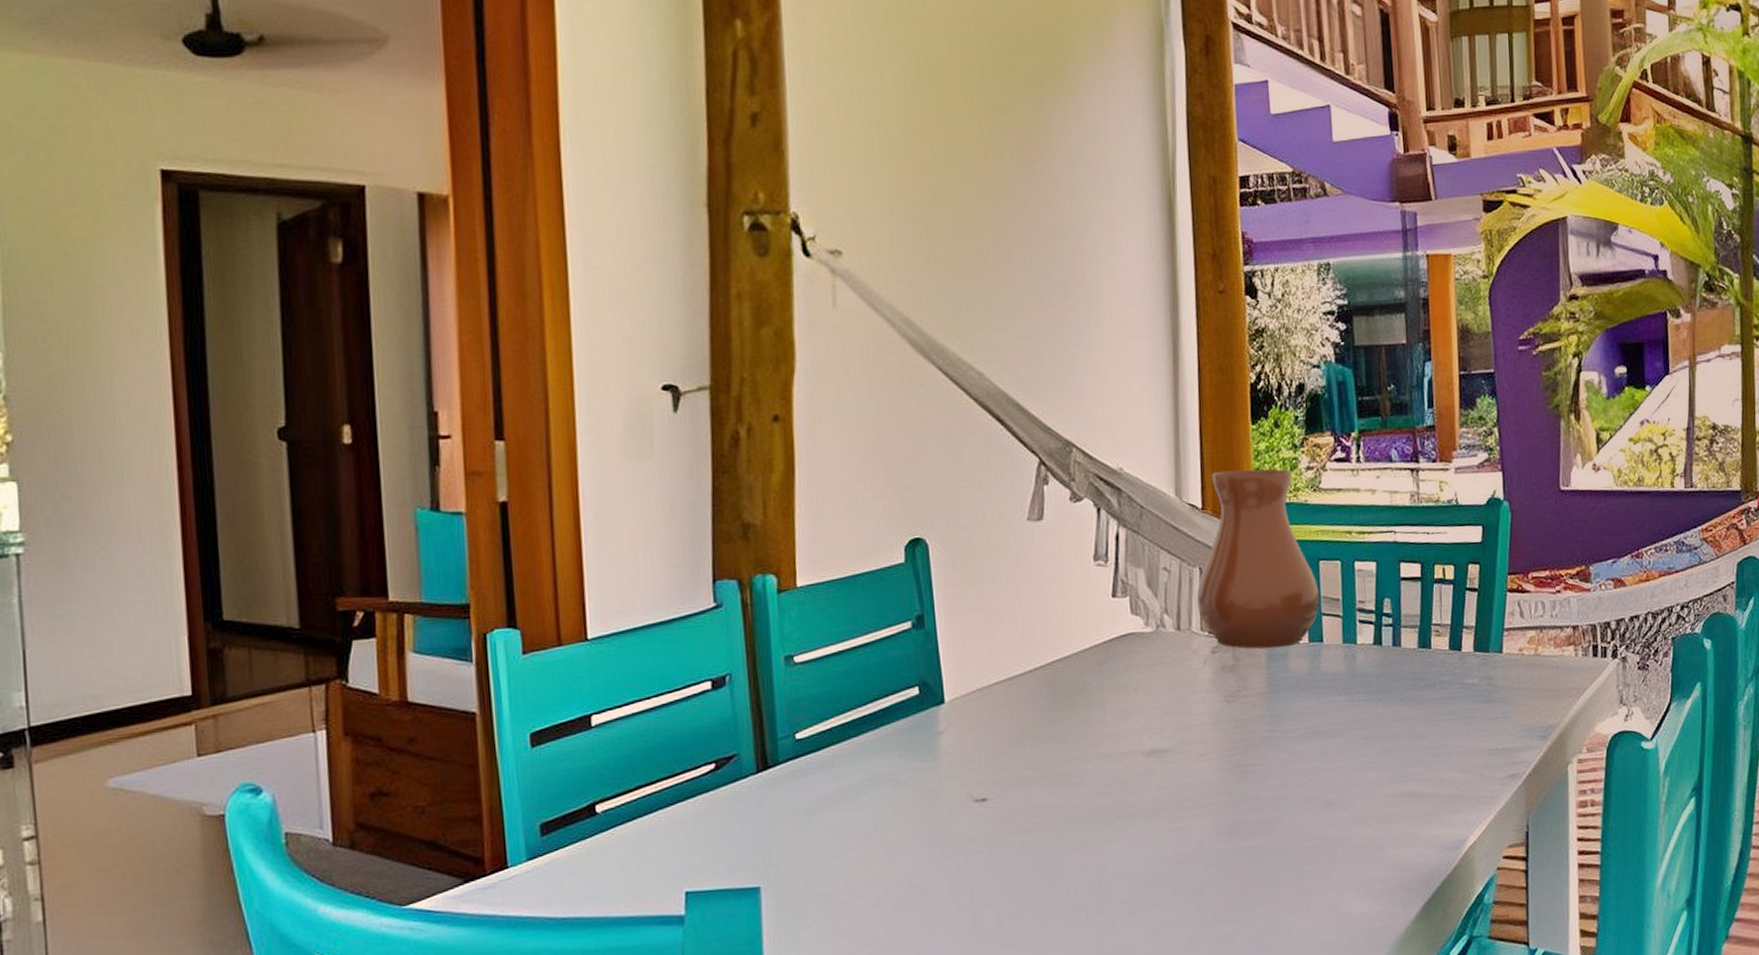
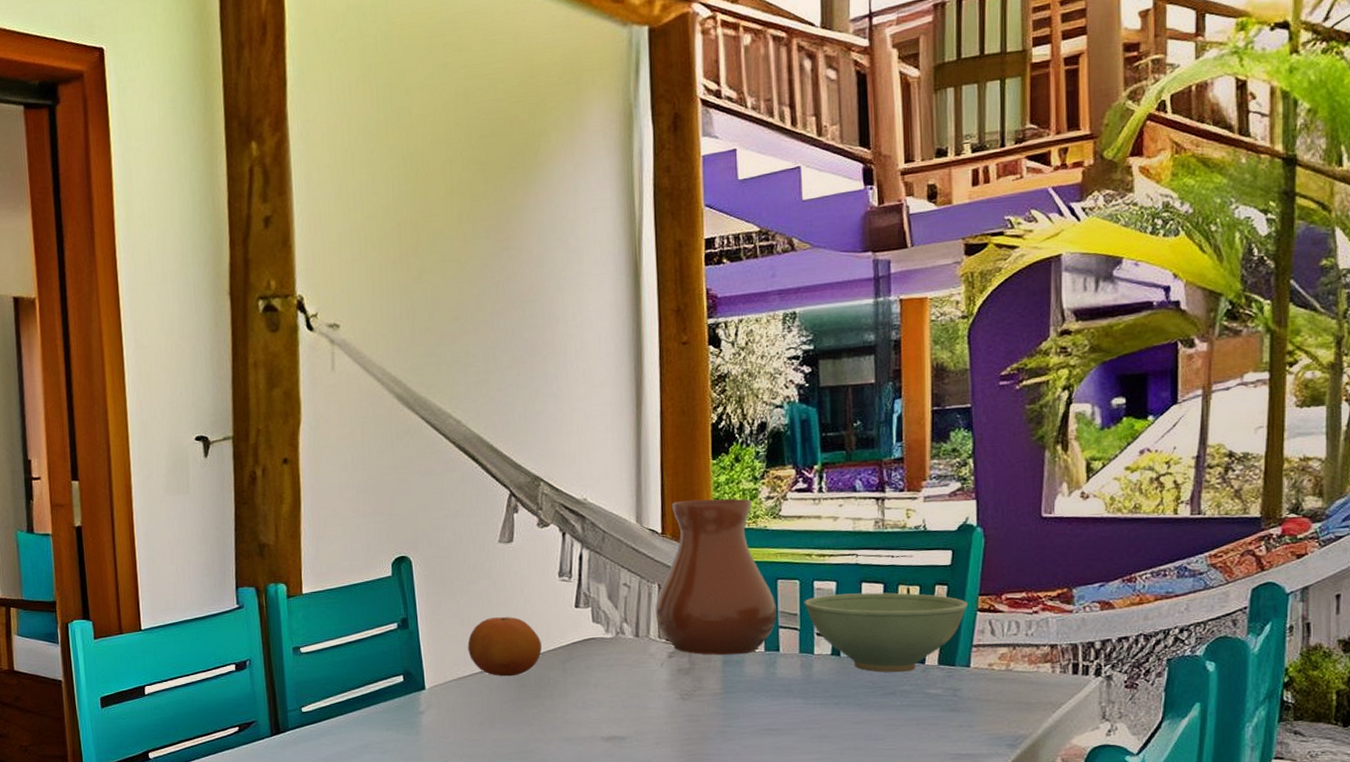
fruit: none [993,610,1077,684] -> present [467,617,542,677]
bowl: none [1345,573,1498,662] -> present [804,592,967,673]

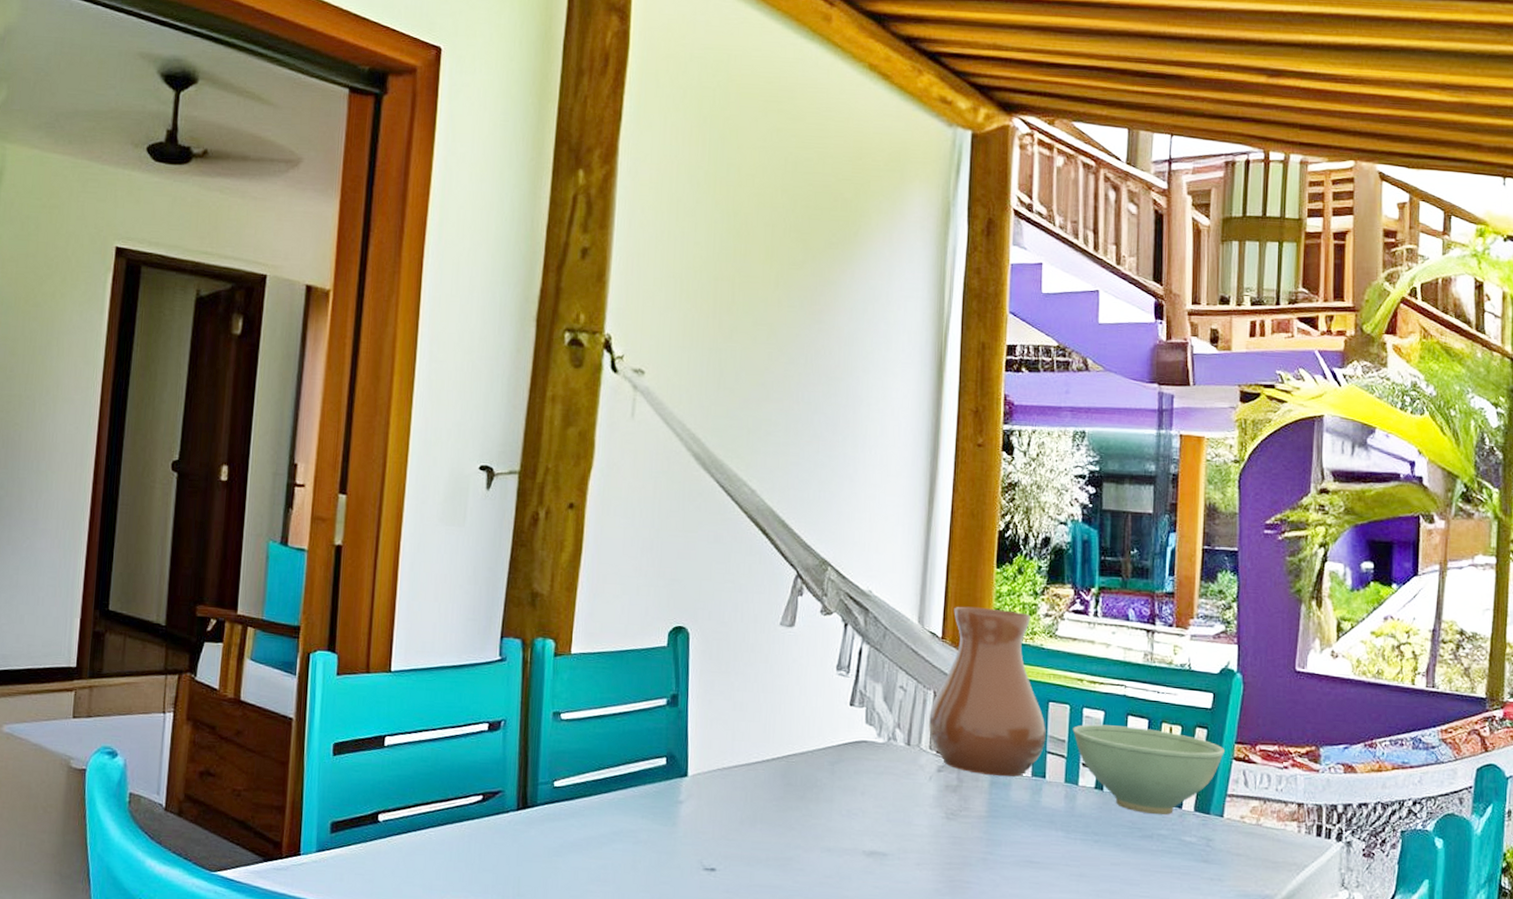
fruit: present [467,617,542,677] -> none [736,705,813,773]

